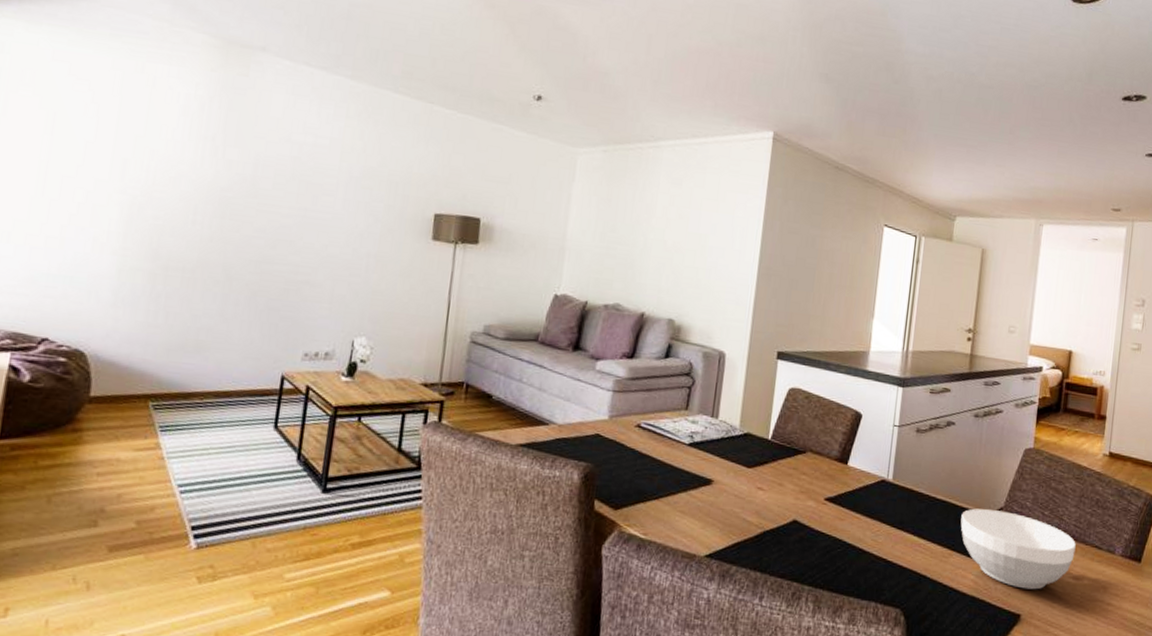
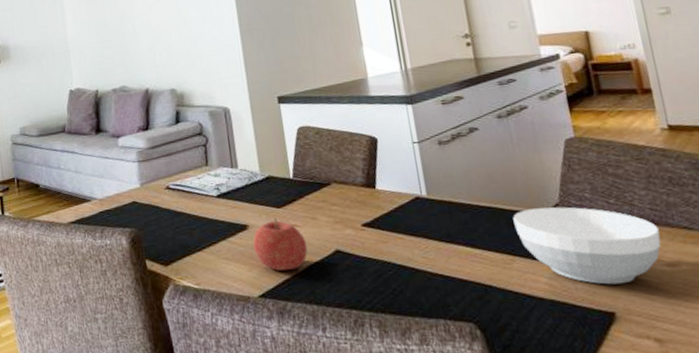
fruit: none [712,477,767,534] -> present [253,218,308,271]

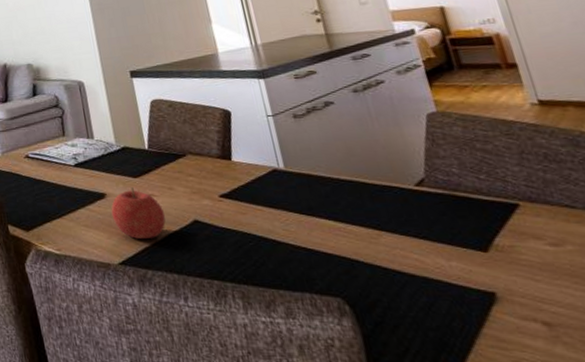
bowl: present [513,206,661,285] -> none [376,181,541,263]

